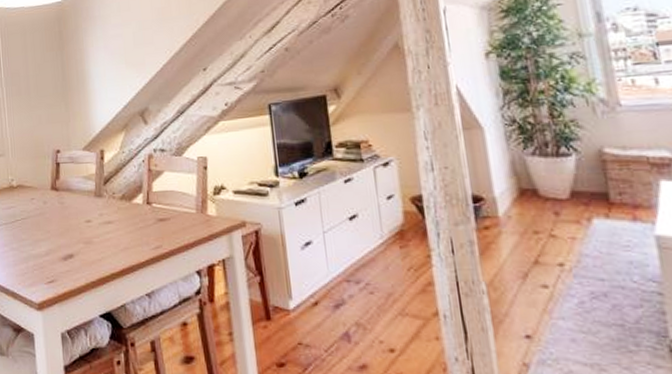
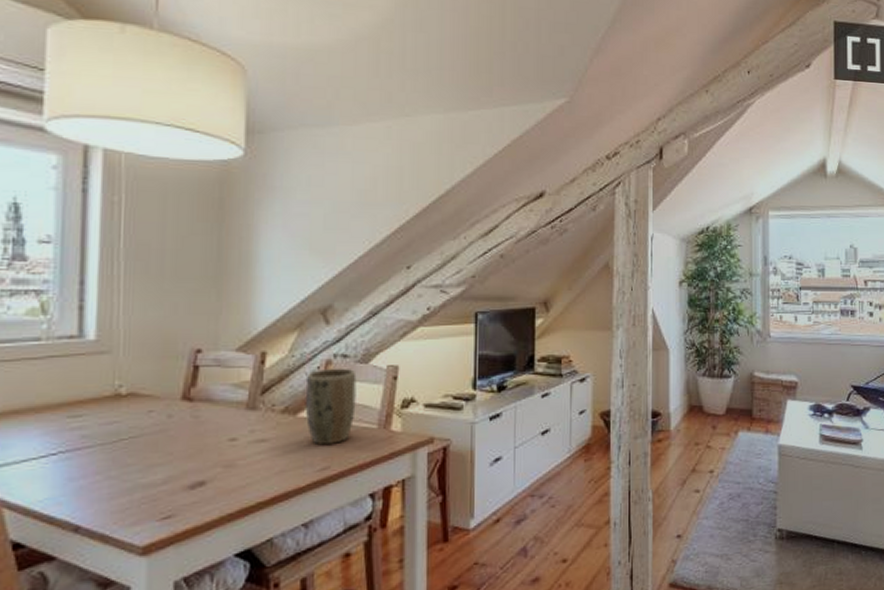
plant pot: none [135,160,177,226] -> present [305,368,357,444]

